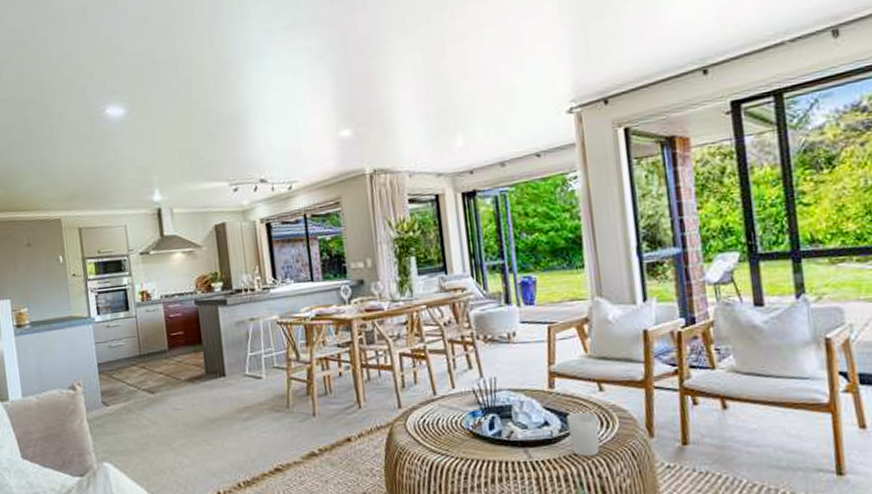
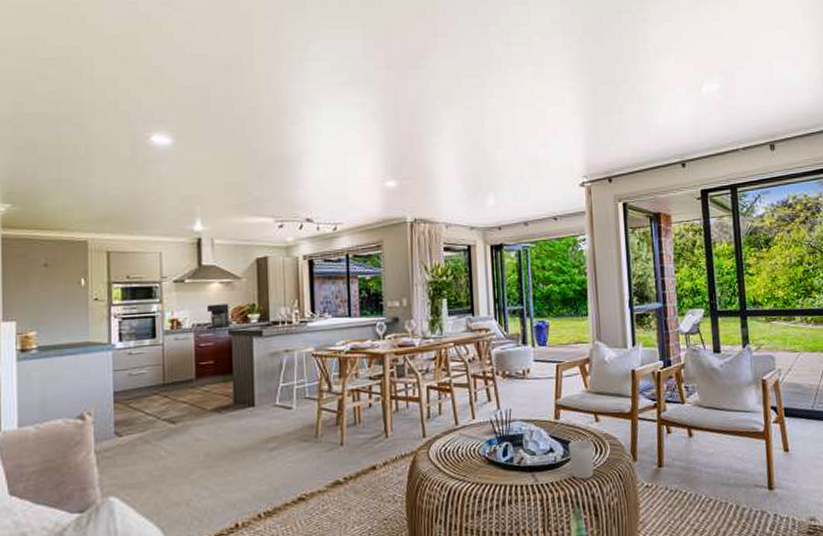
coffee maker: none [173,273,195,301] -> present [207,304,230,330]

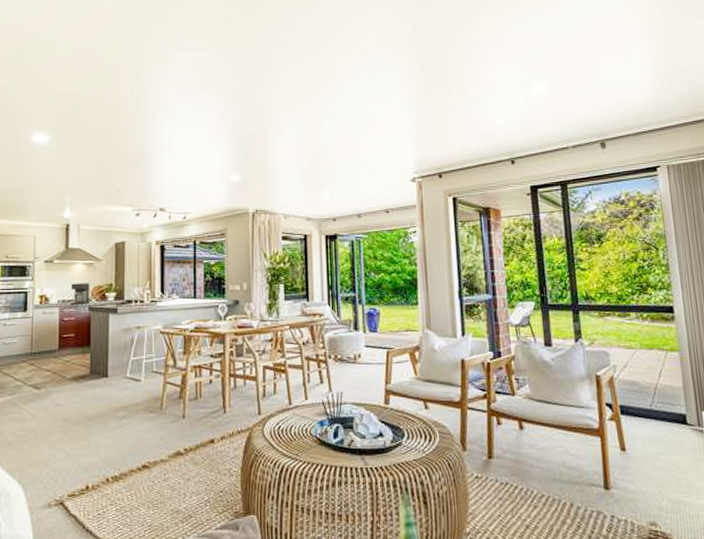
candle holder: present [568,439,594,479] -> none [398,426,423,465]

